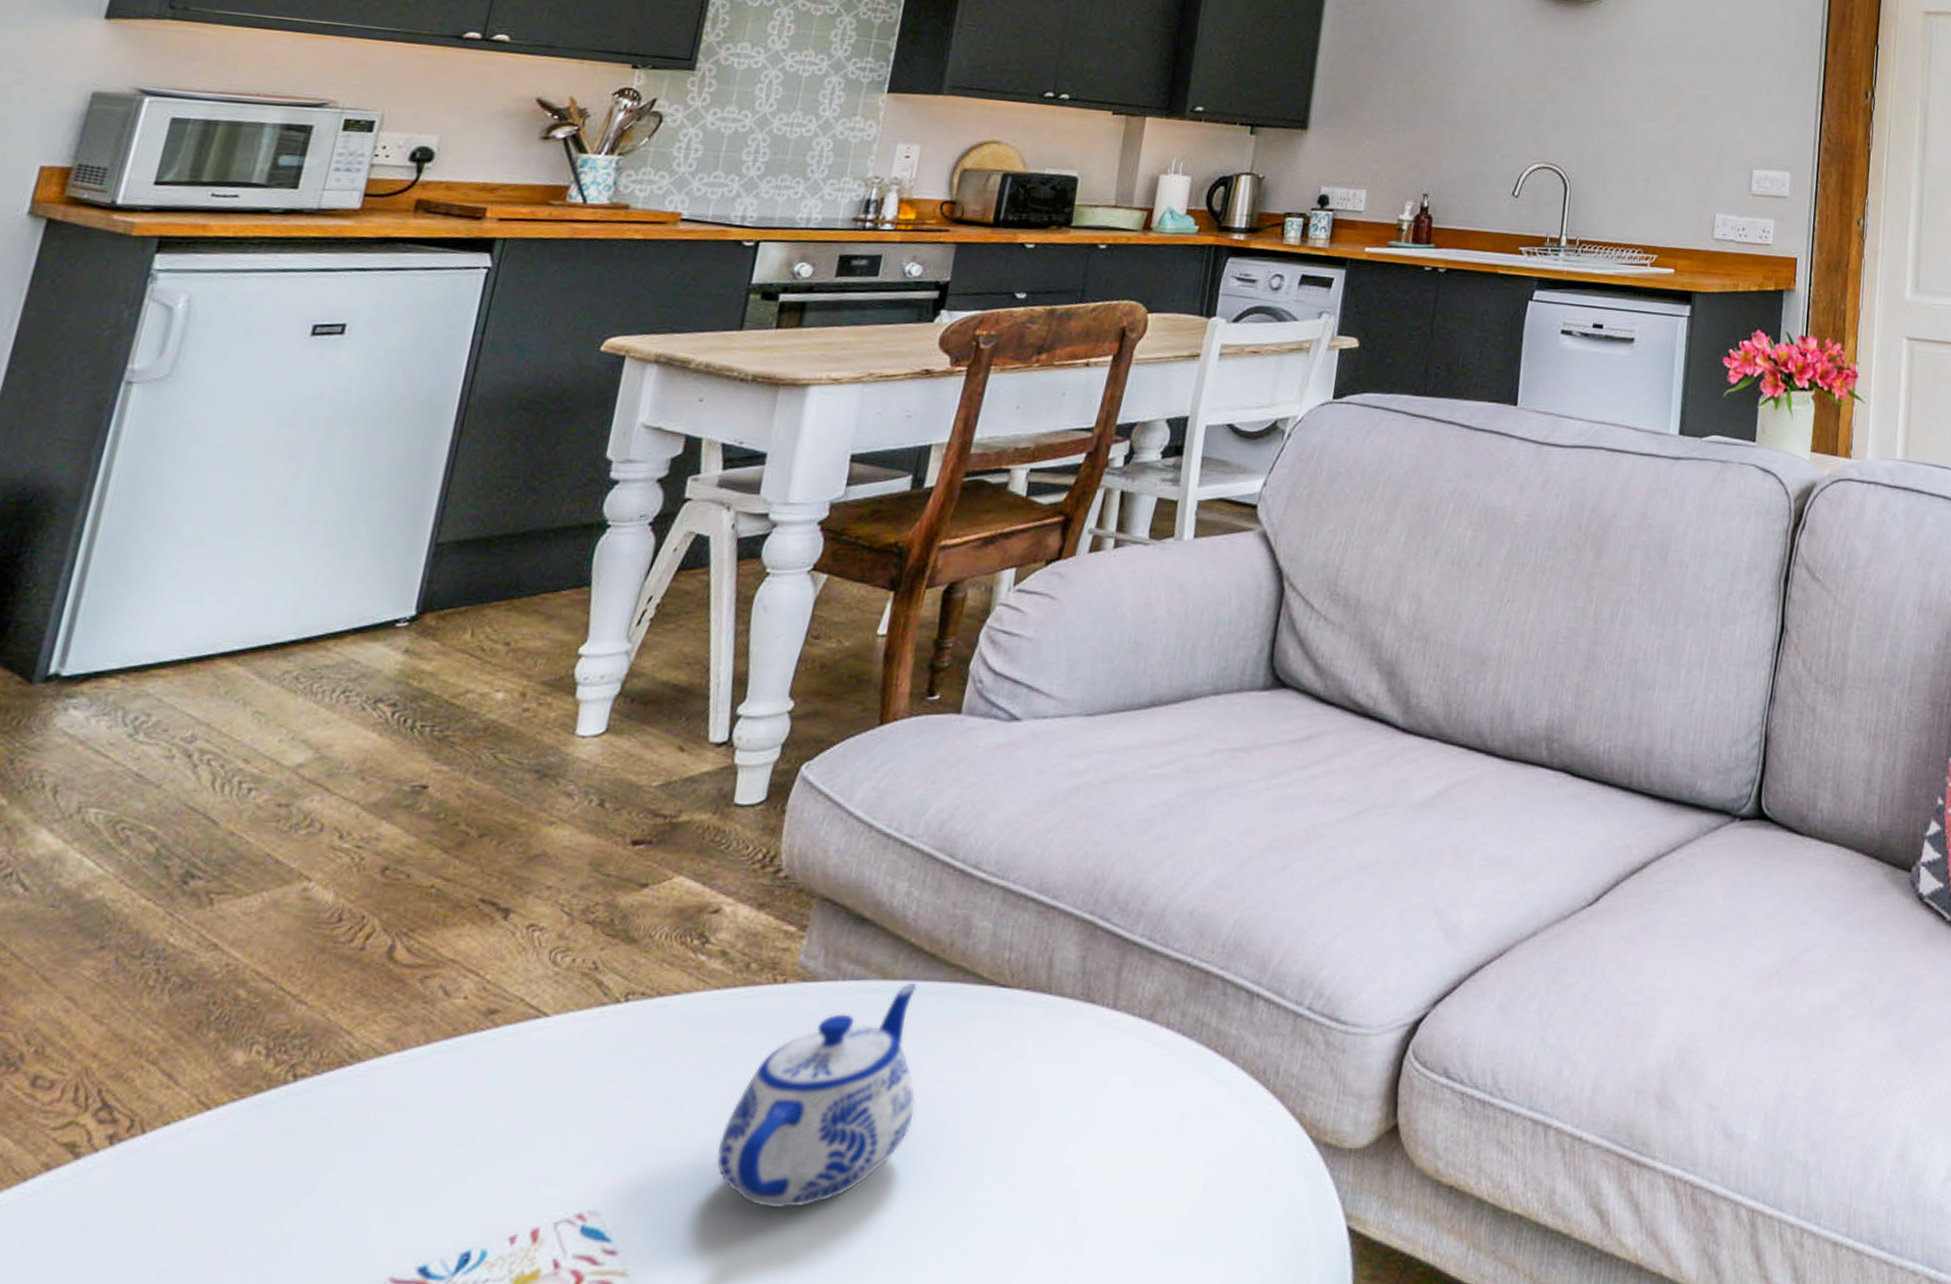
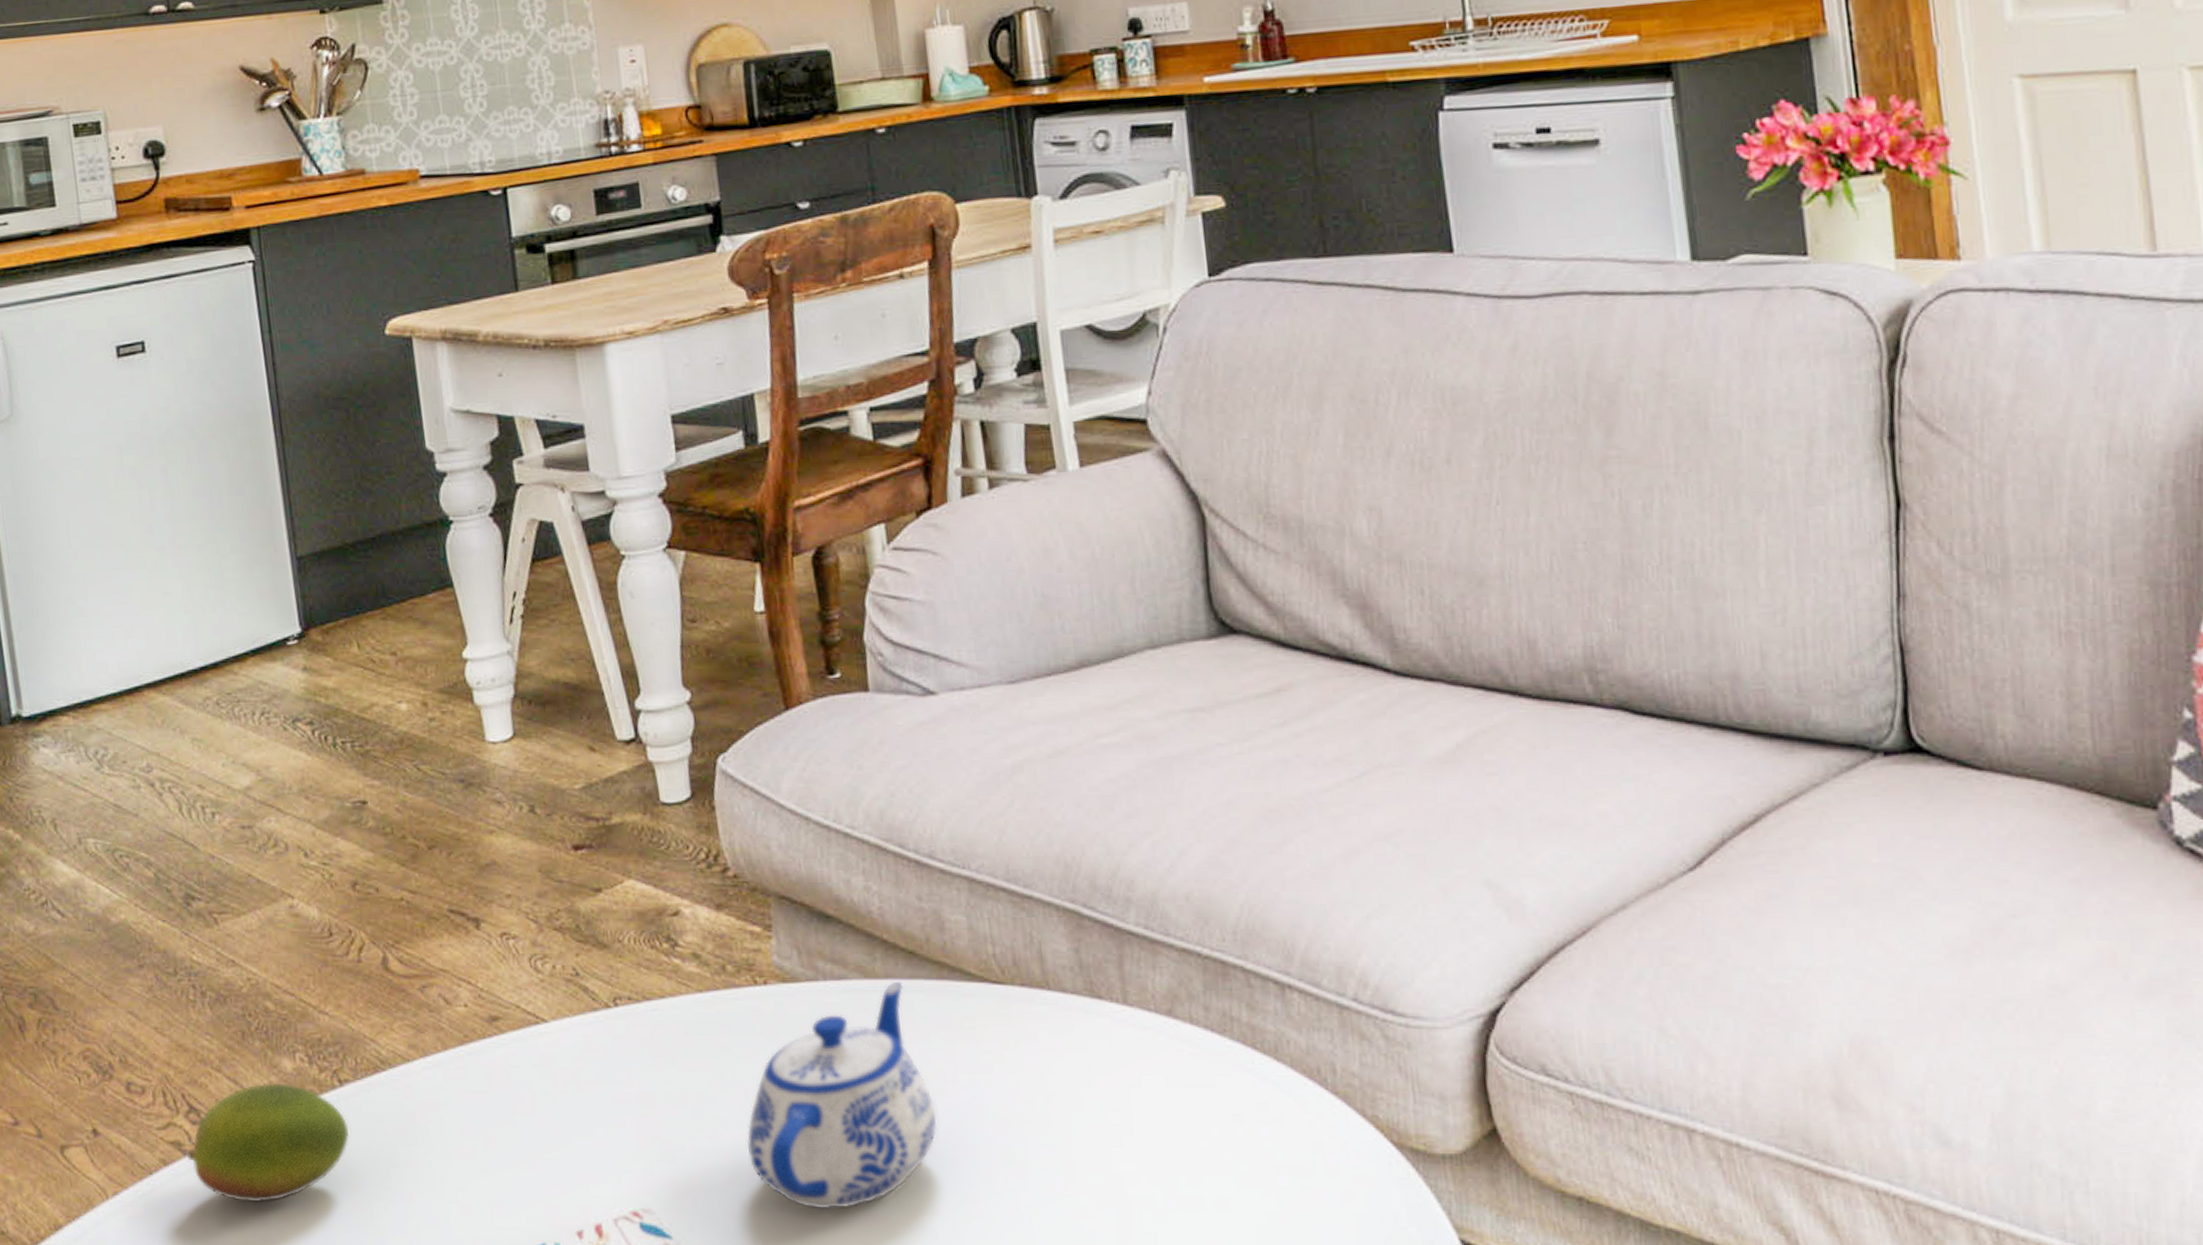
fruit: none [78,1077,289,1212] -> present [186,1083,350,1203]

